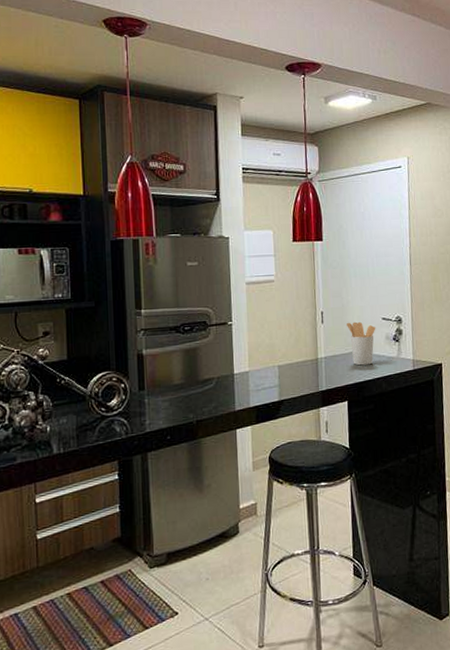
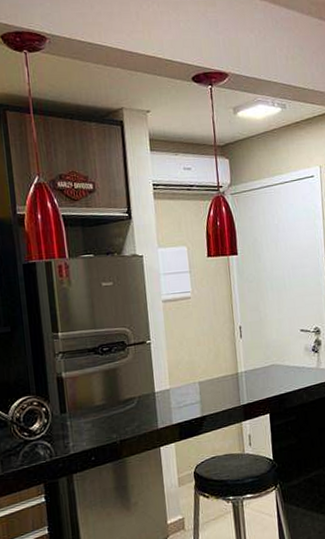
utensil holder: present [347,321,376,366] -> none [265,334,295,378]

